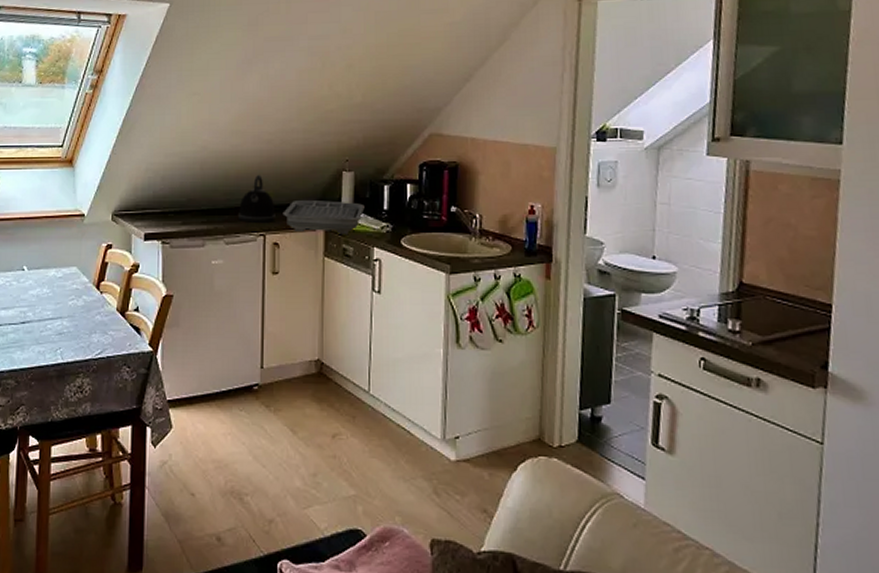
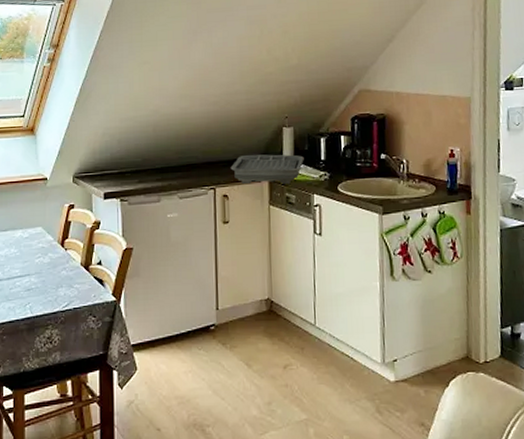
kettle: present [237,175,275,223] -> none [189,134,224,178]

